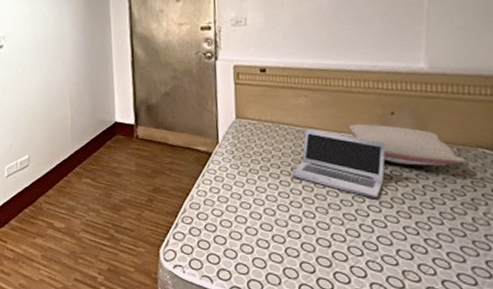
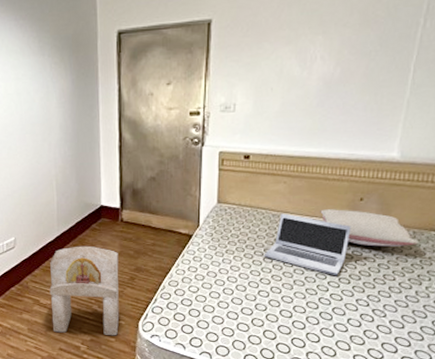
stool: none [64,164,139,266] -> present [49,245,120,336]

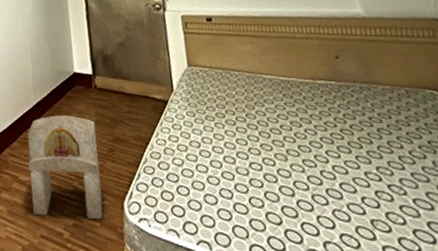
laptop: present [265,213,352,276] -> none [247,74,338,144]
pillow: present [320,209,418,247] -> none [296,68,415,109]

